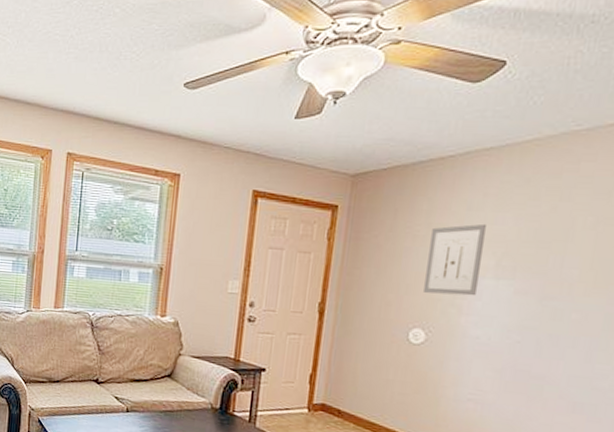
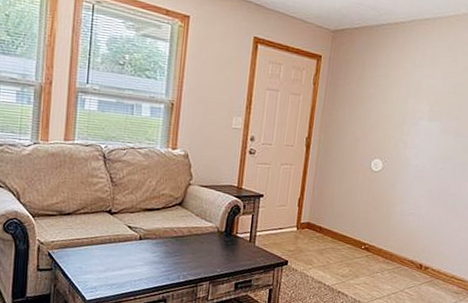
wall art: present [424,223,486,296] -> none [382,77,424,134]

